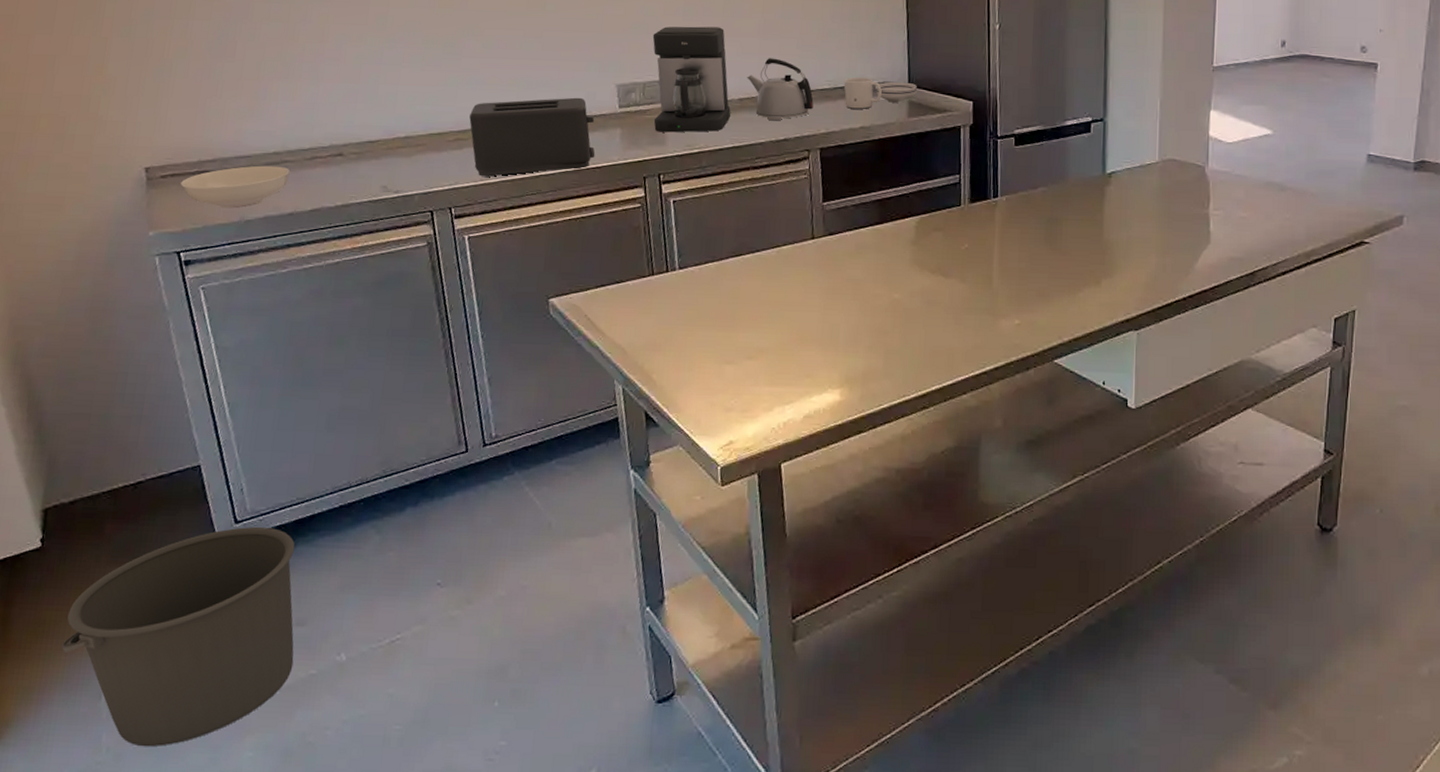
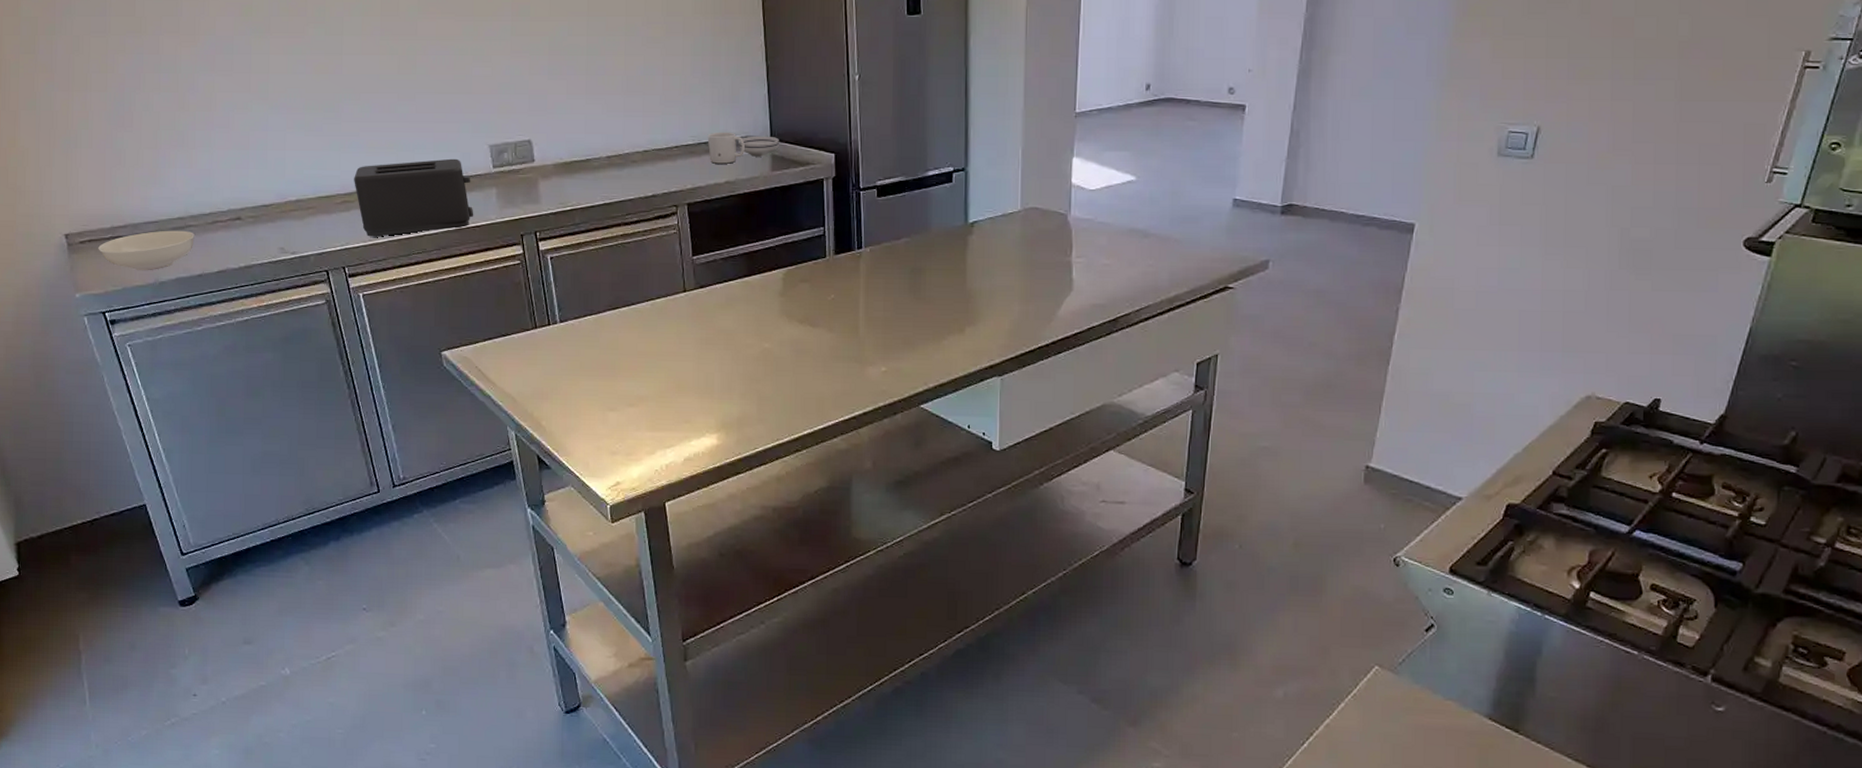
bucket: present [62,526,295,747] -> none [47,558,245,745]
coffee maker: present [652,26,731,133] -> none [520,85,600,191]
kettle: present [747,58,814,121] -> none [613,115,679,178]

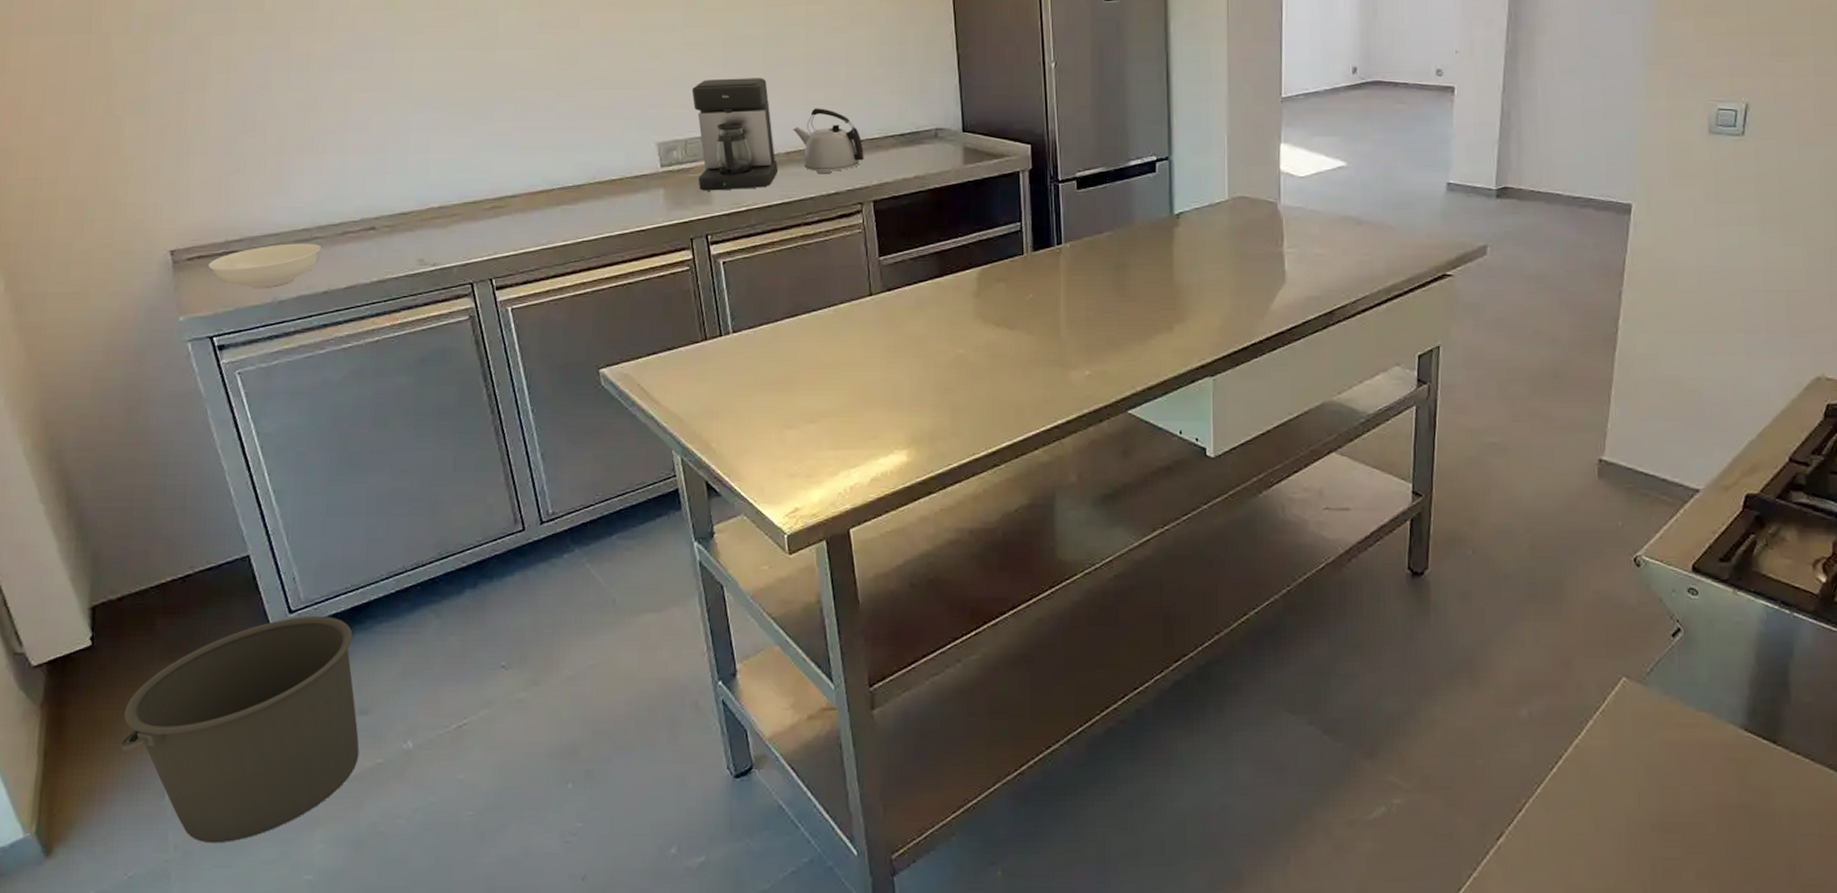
bucket: none [47,558,245,745] -> present [120,615,360,844]
toaster: present [354,158,474,237] -> none [505,158,639,245]
coffee maker: none [520,85,600,191] -> present [691,78,779,191]
kettle: none [613,115,679,178] -> present [793,108,864,174]
mug: present [707,132,745,164] -> none [894,124,935,158]
bowl: present [739,136,779,157] -> none [928,127,972,150]

